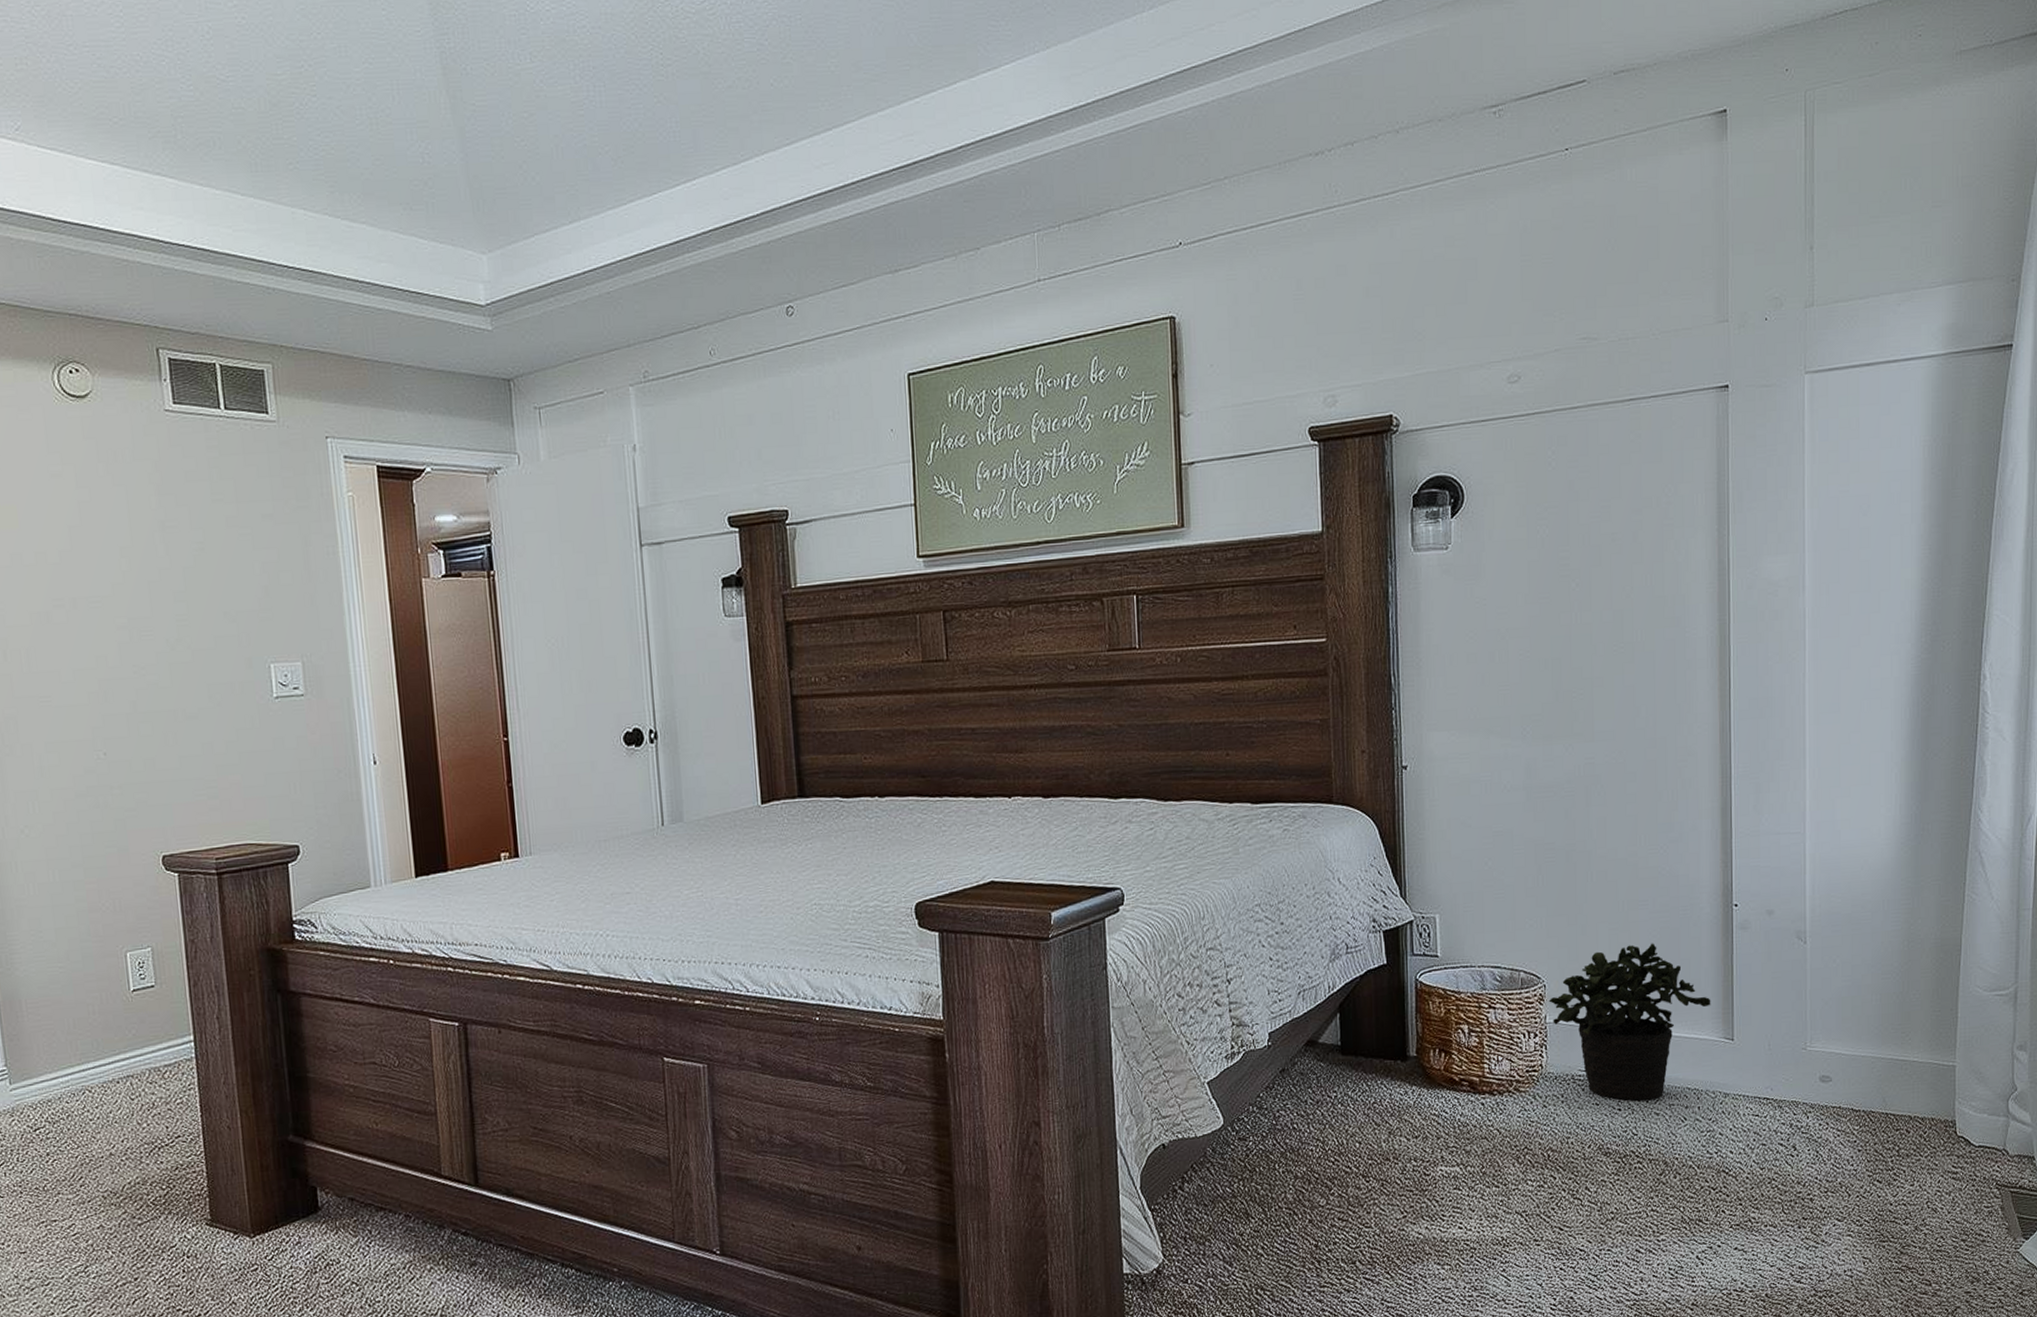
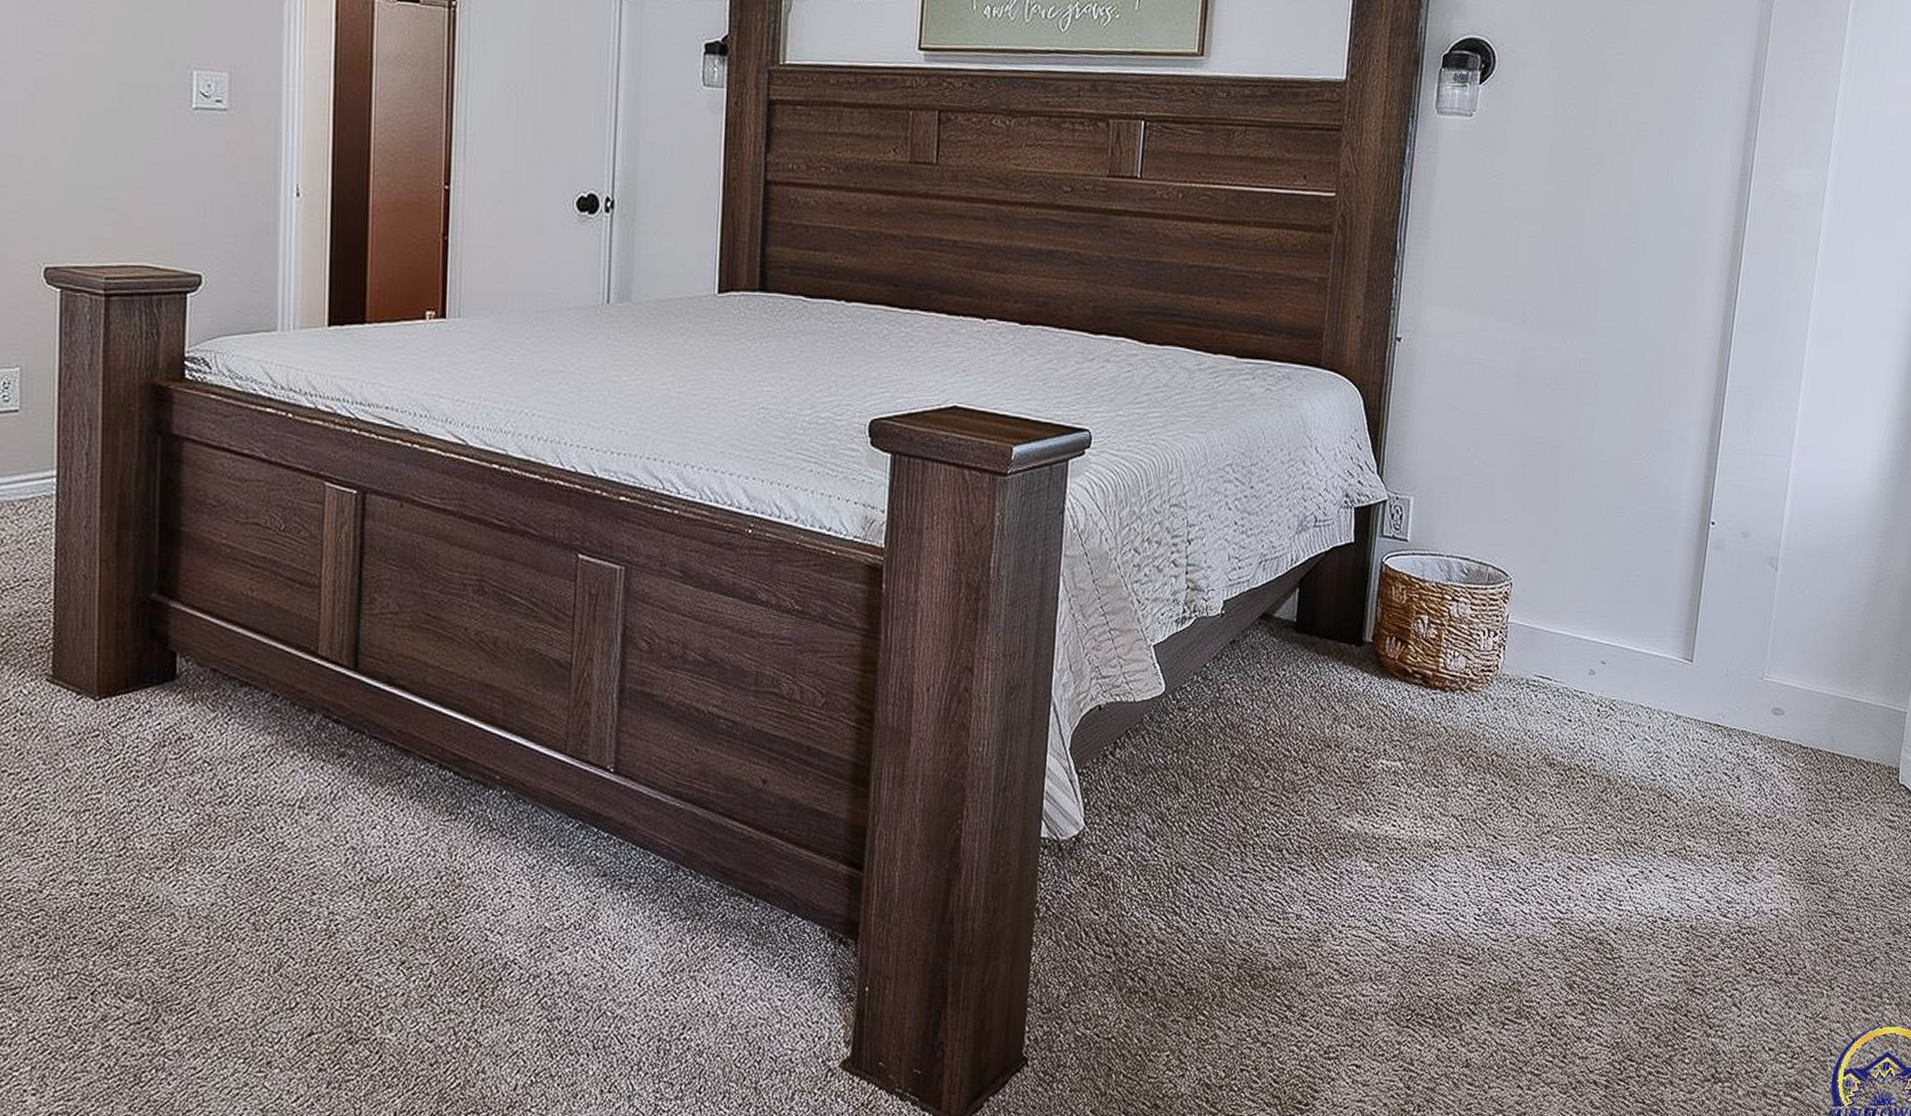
potted plant: present [1548,943,1711,1101] -> none [1513,551,1676,715]

